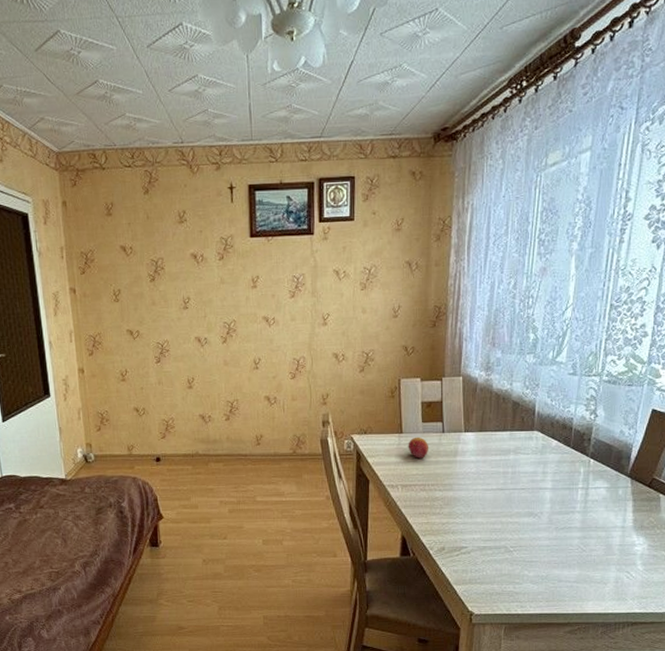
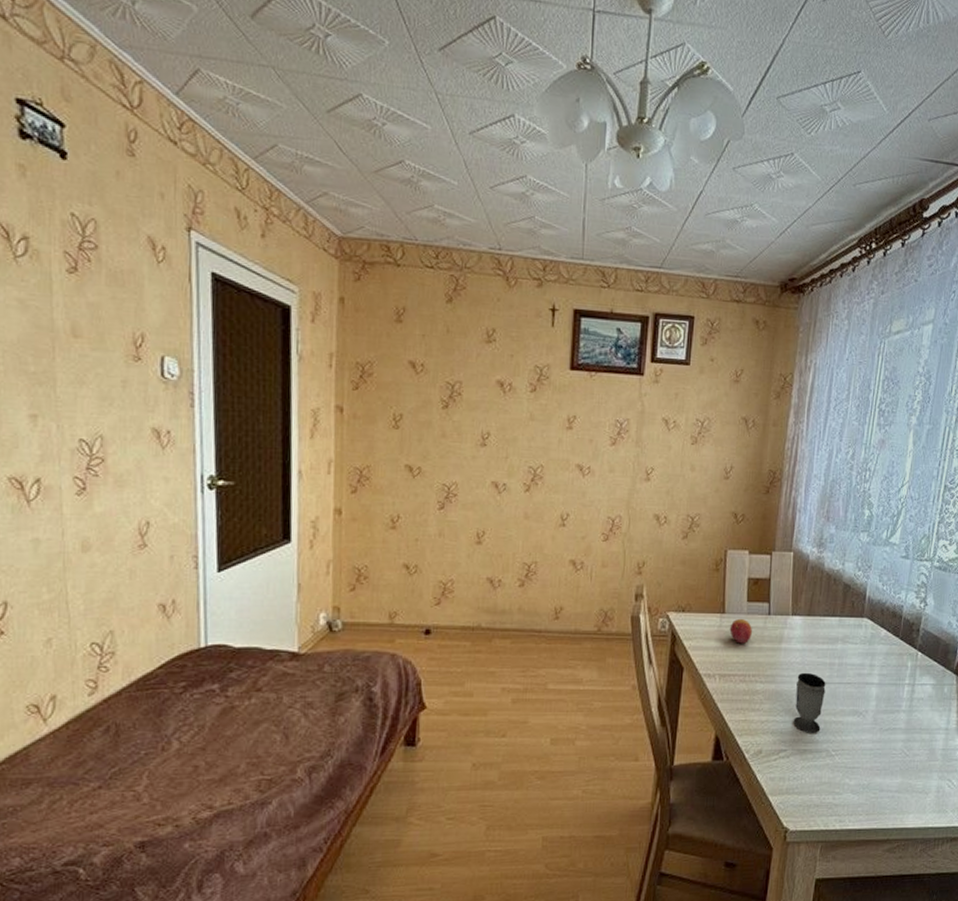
cup: none [472,480,501,533] -> present [793,672,826,733]

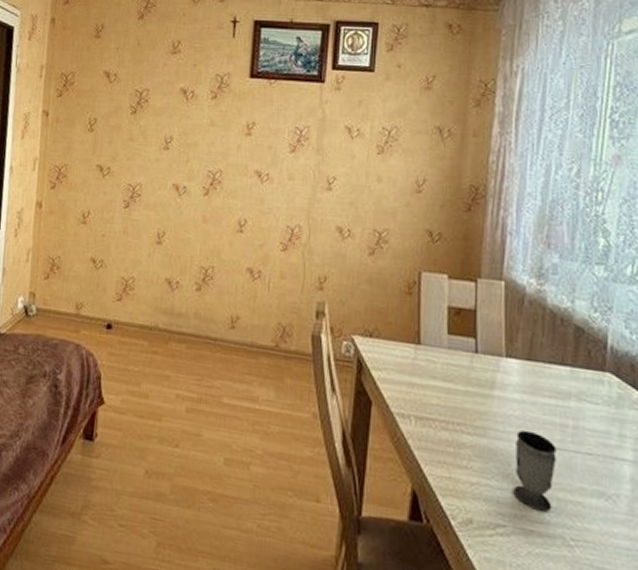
fruit: present [729,618,753,644] -> none [426,352,456,384]

